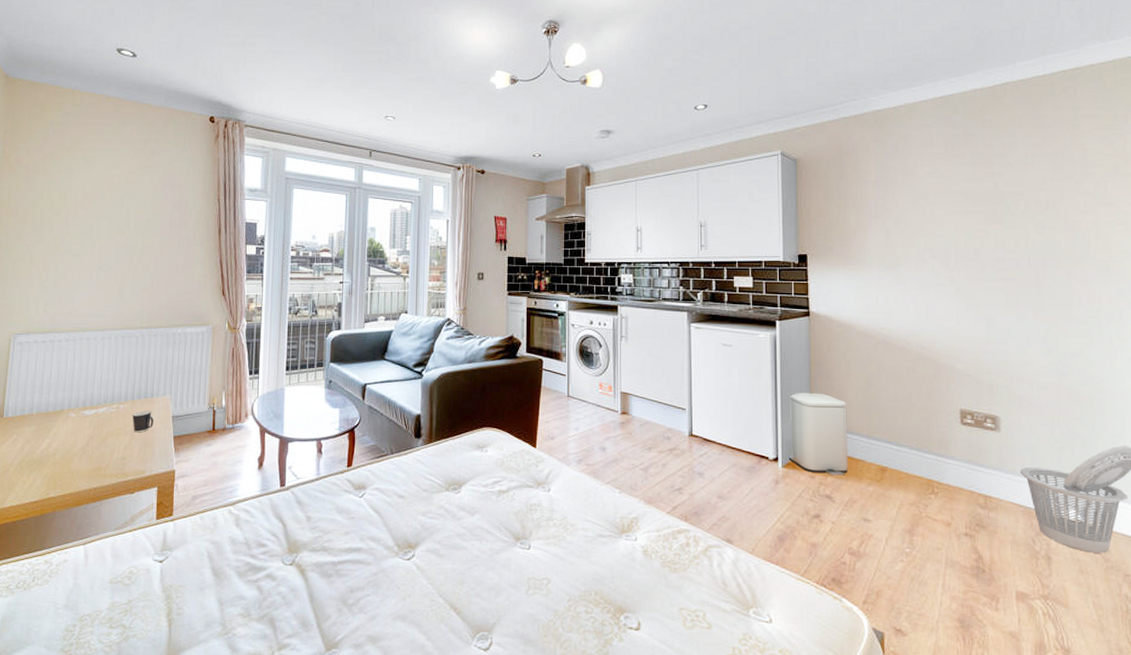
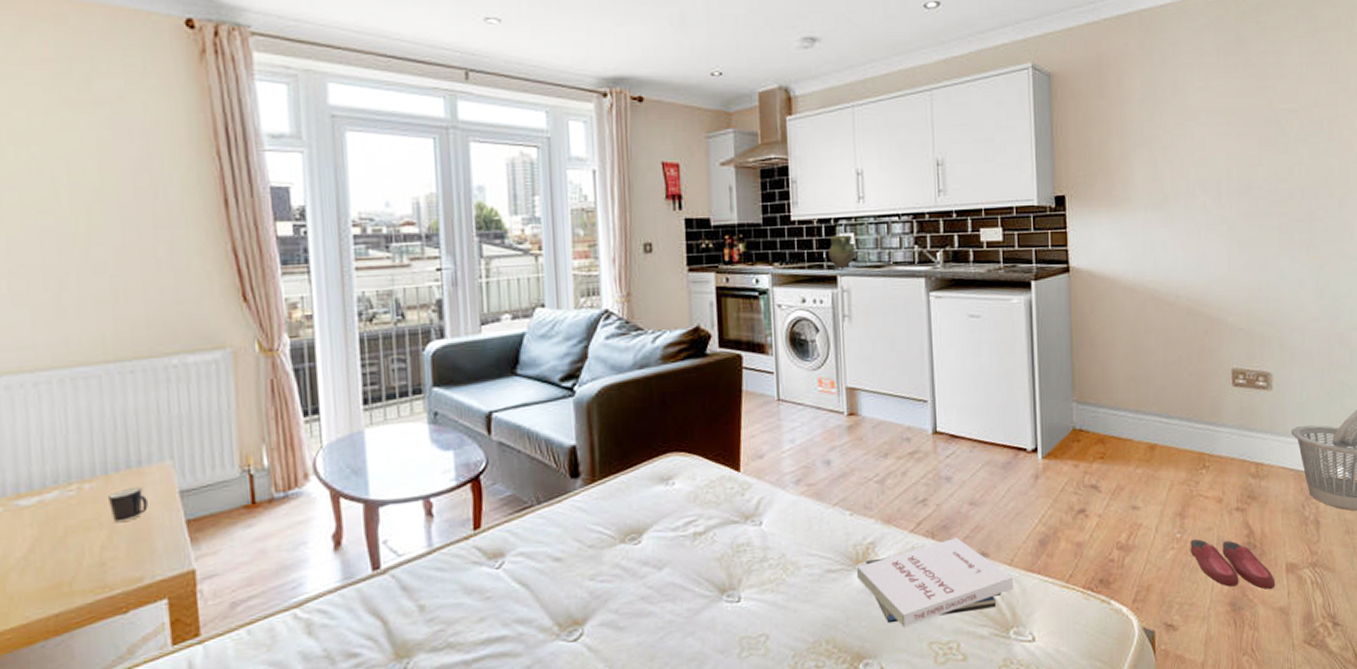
ceramic jug: none [612,275,632,300] -> present [828,234,854,268]
books: none [622,523,754,592] -> present [856,537,1013,628]
pedal bin: present [788,392,849,475] -> none [1046,365,1116,461]
slippers: none [919,555,1004,613] -> present [1190,539,1274,589]

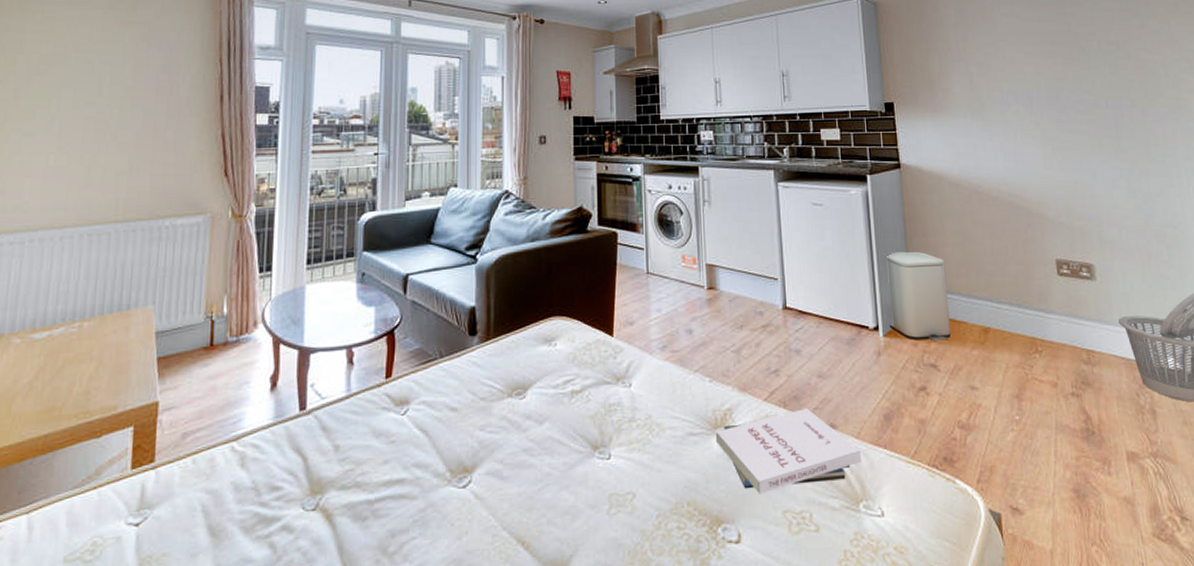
mug: present [107,486,148,523] -> none [99,326,130,357]
ceramic jug: present [828,234,854,268] -> none [691,132,713,160]
pedal bin: none [1046,365,1116,461] -> present [884,251,952,341]
slippers: present [1190,539,1274,589] -> none [1029,422,1117,477]

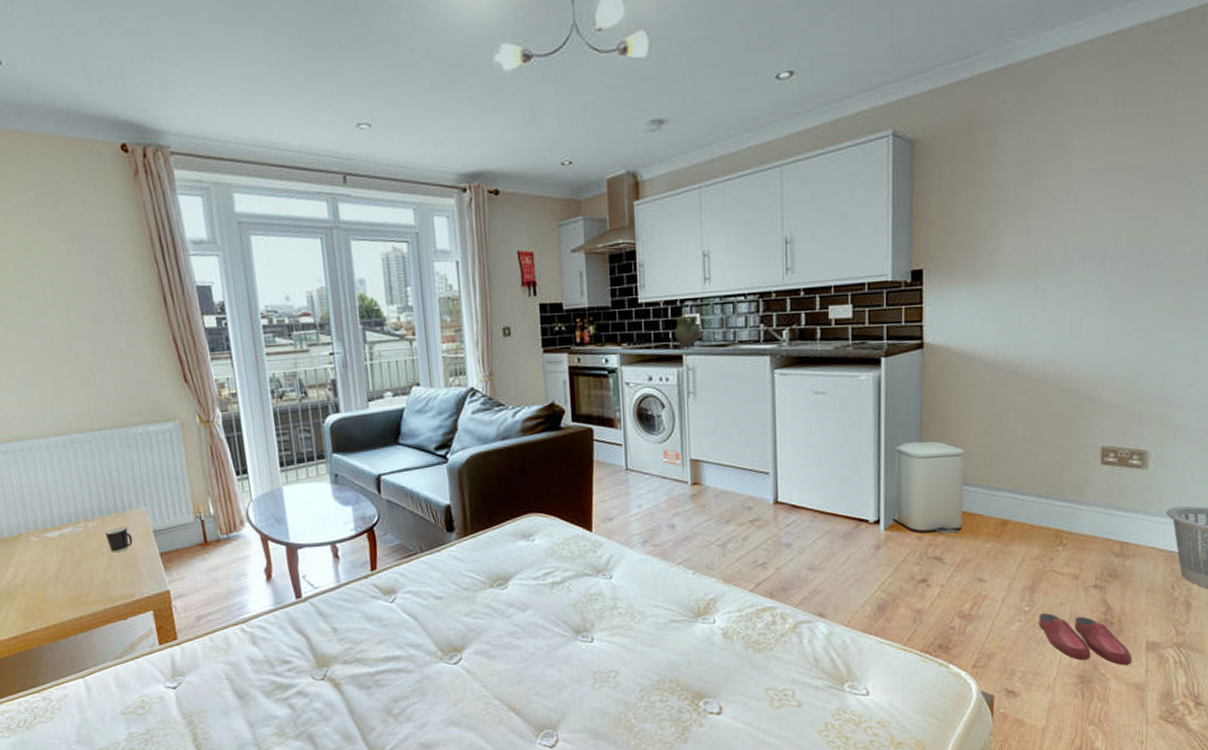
mug: none [99,326,130,357] -> present [104,526,133,553]
ceramic jug: none [691,132,713,160] -> present [674,315,700,347]
books: present [715,408,861,494] -> none [698,599,849,674]
slippers: none [1029,422,1117,477] -> present [1038,612,1131,665]

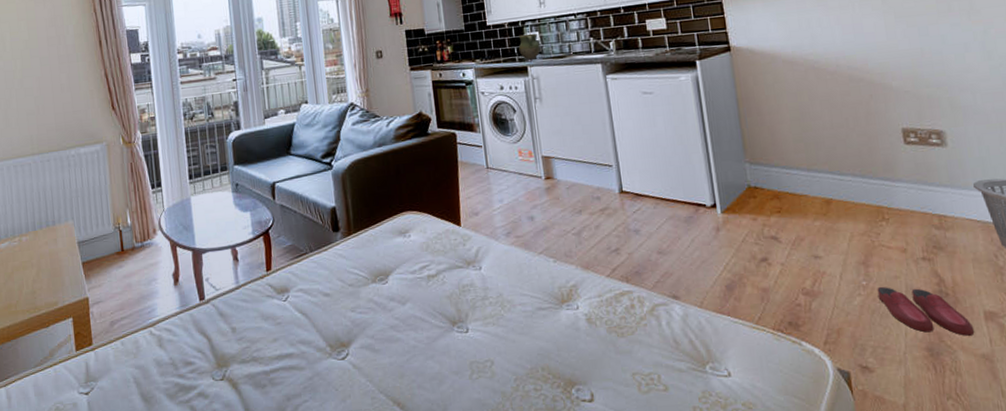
mug: present [104,526,133,553] -> none [35,239,59,264]
pedal bin: present [892,441,965,534] -> none [718,130,792,215]

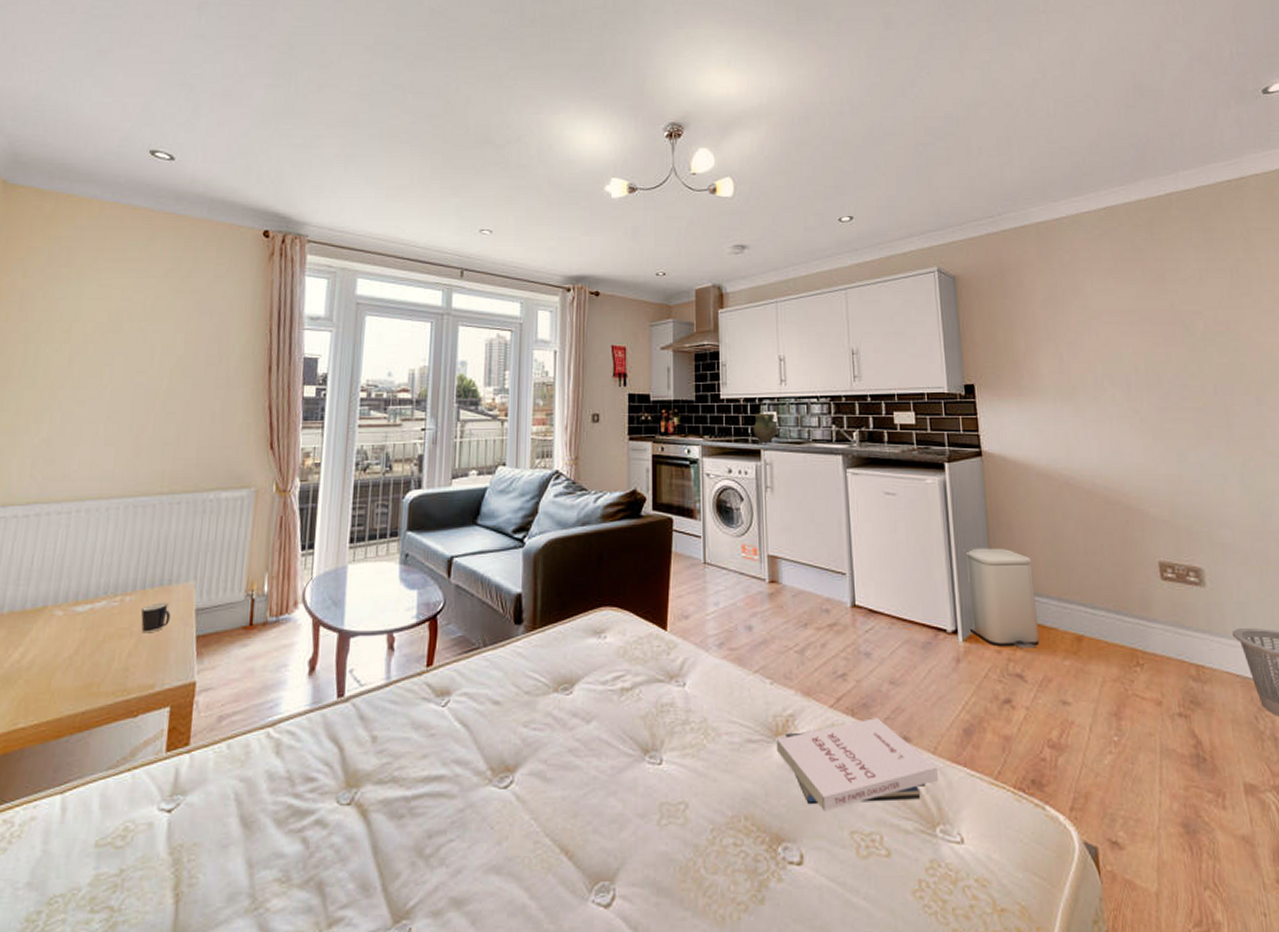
mug: none [35,239,59,264] -> present [140,602,170,633]
books: none [562,282,705,359] -> present [776,718,938,811]
pedal bin: none [718,130,792,215] -> present [963,548,1040,648]
slippers: present [877,286,974,336] -> none [1129,744,1233,812]

